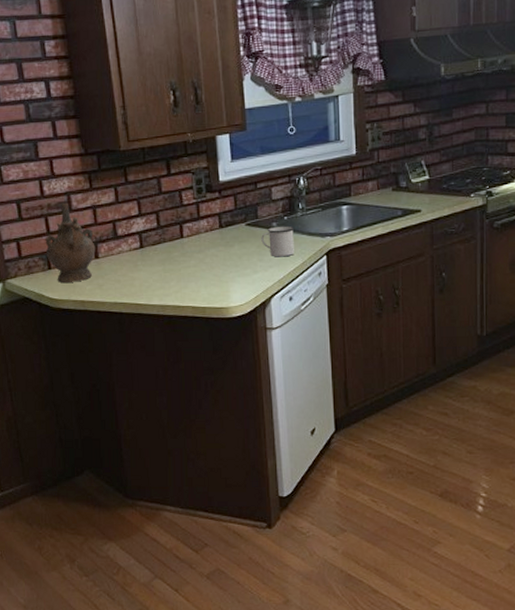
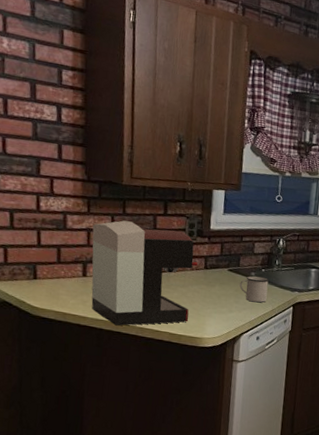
ceremonial vessel: present [45,202,96,283] -> none [33,220,85,295]
coffee maker: none [97,189,211,307] -> present [91,220,198,326]

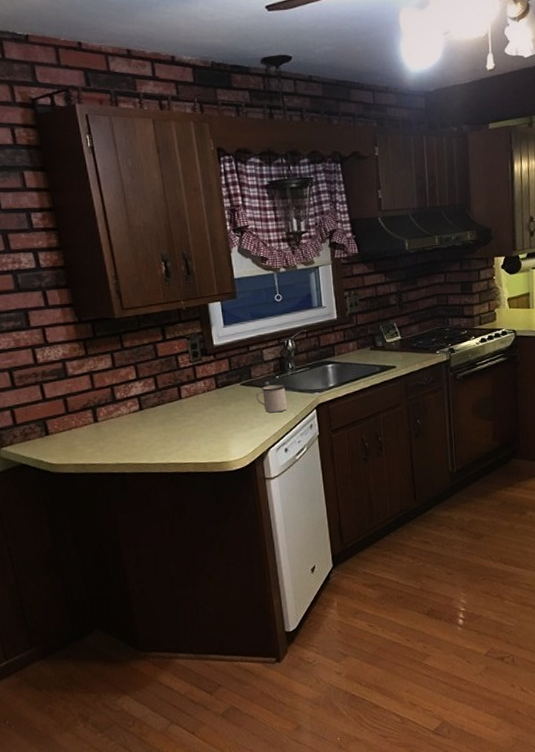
coffee maker: present [91,220,198,326] -> none [94,354,211,467]

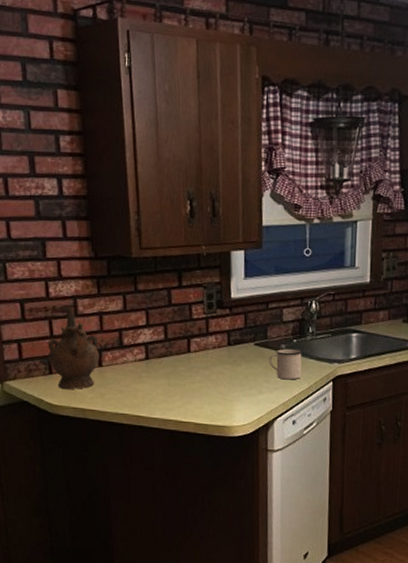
ceremonial vessel: none [41,369,95,448] -> present [47,306,100,389]

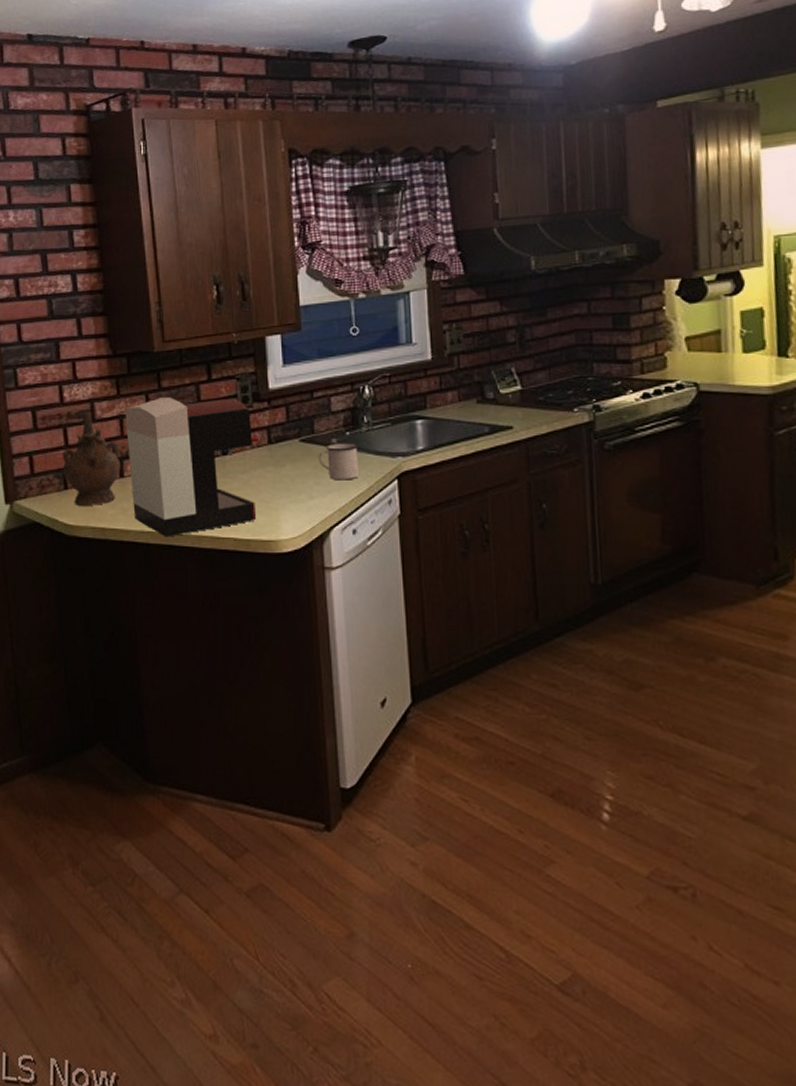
coffee maker: none [104,299,220,419] -> present [125,397,259,537]

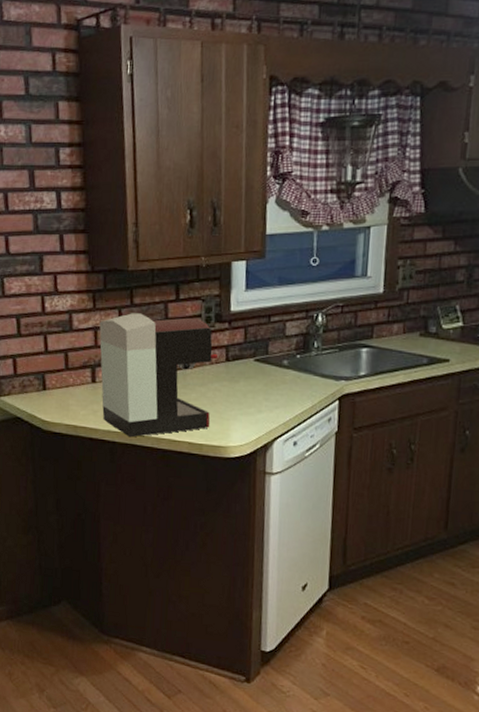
ceremonial vessel: present [62,411,121,505] -> none [41,321,93,406]
mug: present [318,442,358,481] -> none [269,364,306,398]

